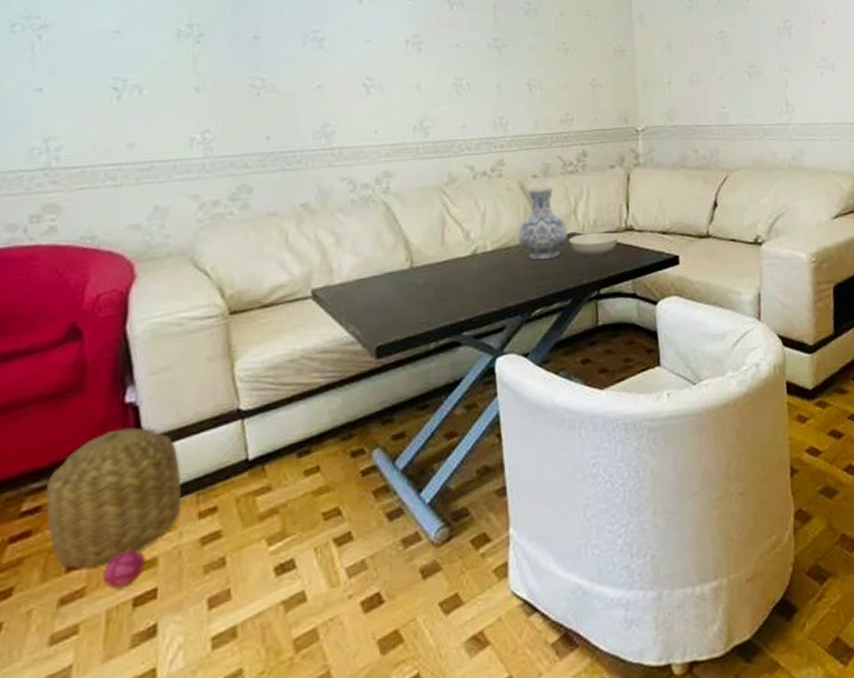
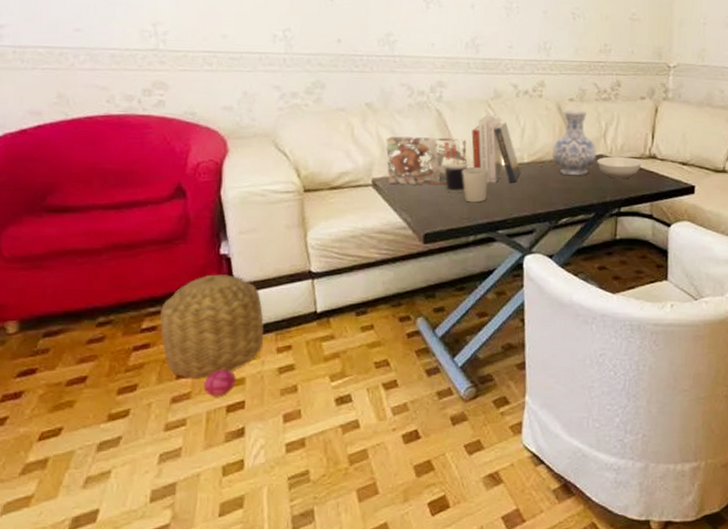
book: none [326,232,423,293] -> present [385,136,468,185]
mug: none [396,259,423,297] -> present [444,163,468,195]
cup: none [417,262,447,304] -> present [462,167,488,203]
books: none [425,202,485,279] -> present [471,115,521,184]

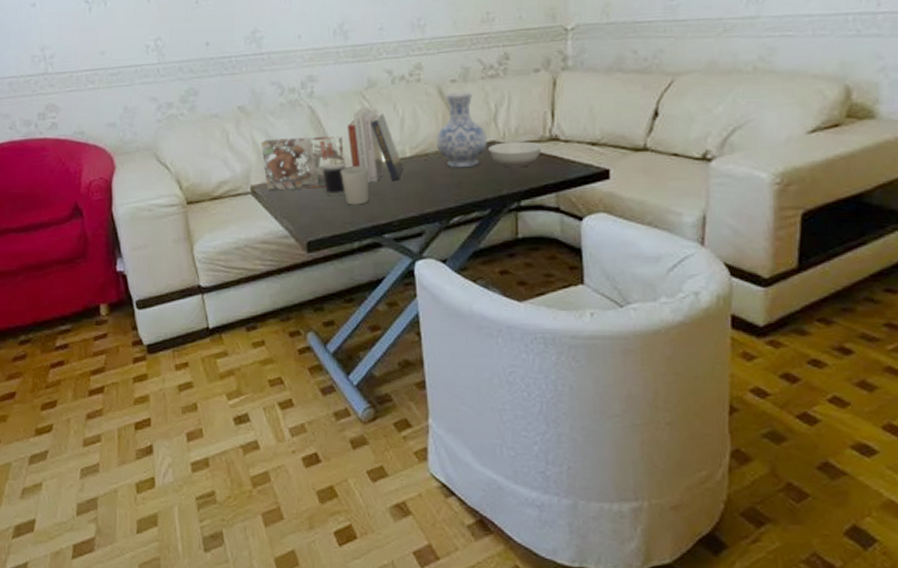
basket: present [160,274,264,377] -> none [71,292,163,394]
toy ball: present [204,369,236,397] -> none [113,386,141,414]

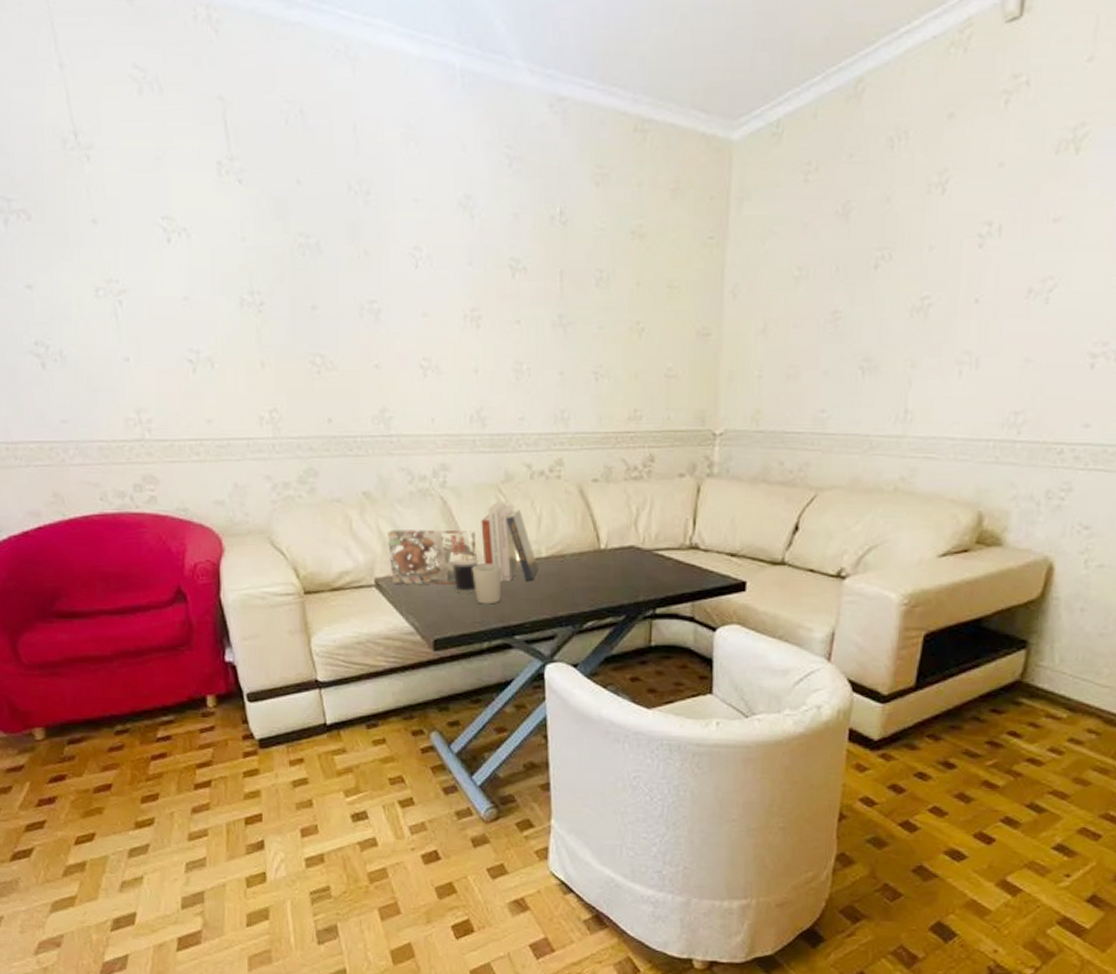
vase: present [436,91,488,168] -> none [574,491,627,572]
bowl: present [489,141,542,168] -> none [627,547,681,575]

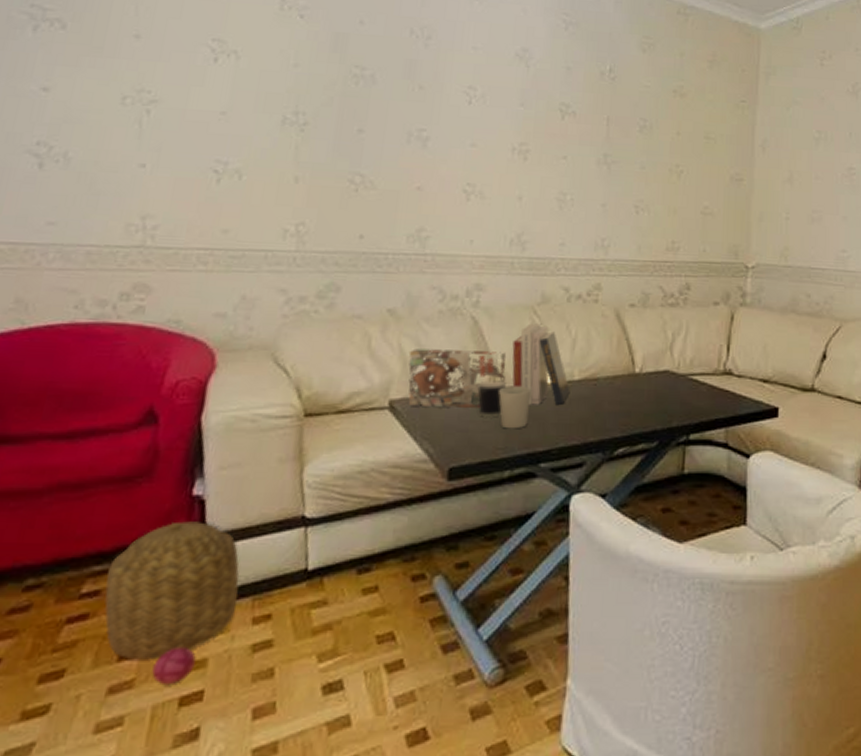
basket: none [173,683,276,788] -> present [104,521,239,658]
toy ball: none [221,781,252,809] -> present [152,648,196,686]

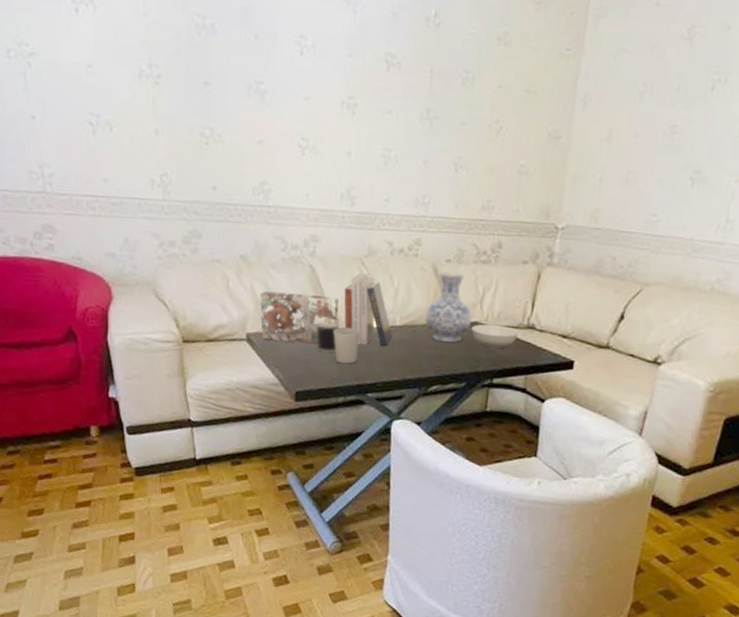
basket: present [104,521,239,658] -> none [60,416,150,508]
toy ball: present [152,648,196,686] -> none [99,502,126,527]
vase: none [608,316,662,396] -> present [425,271,473,343]
bowl: none [662,372,715,400] -> present [471,324,519,349]

